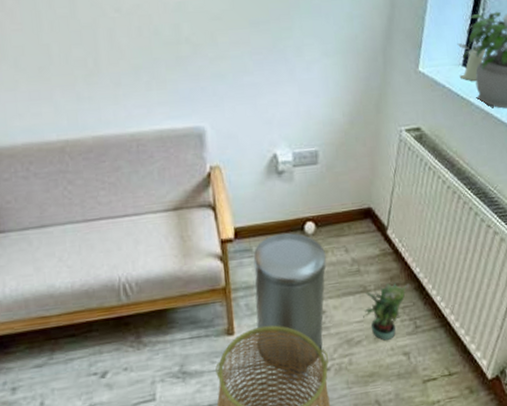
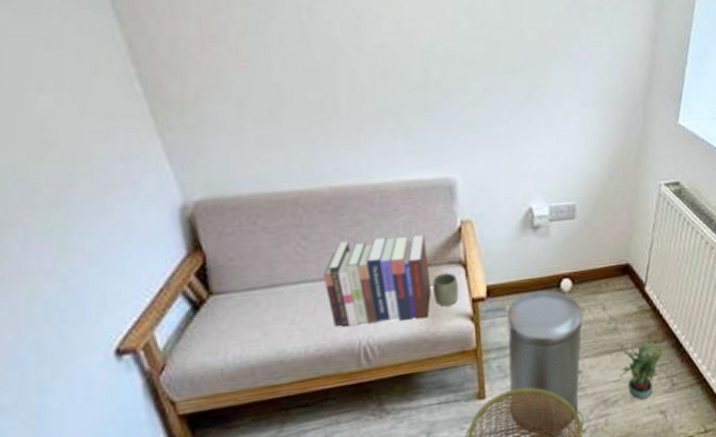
books: none [86,180,184,264] -> present [322,235,432,327]
mug: none [185,215,209,247] -> present [433,272,460,307]

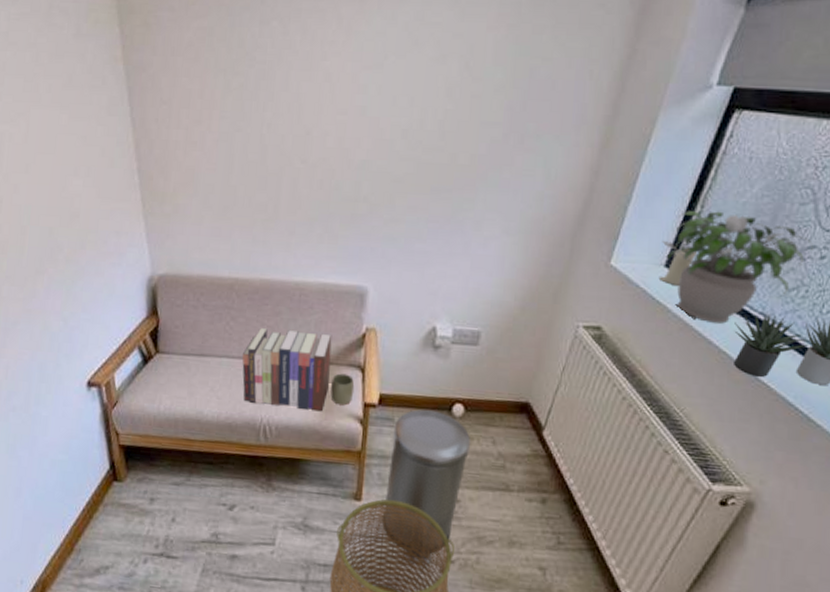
potted plant: present [620,340,667,400] -> none [500,488,559,549]

